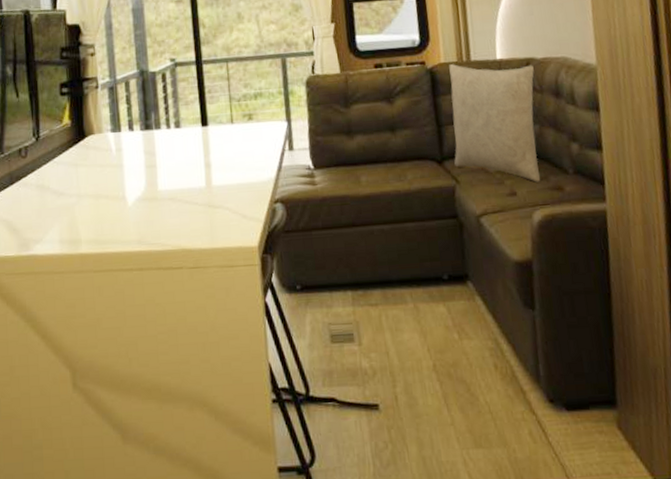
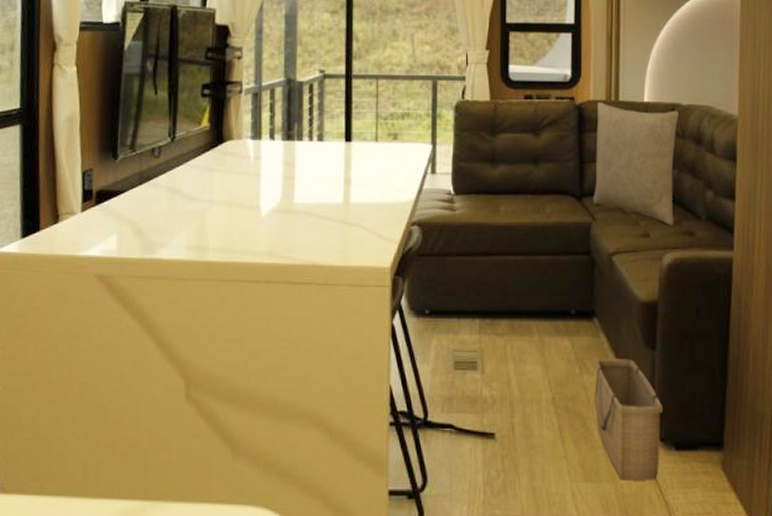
basket: none [473,320,551,445] -> present [594,359,664,481]

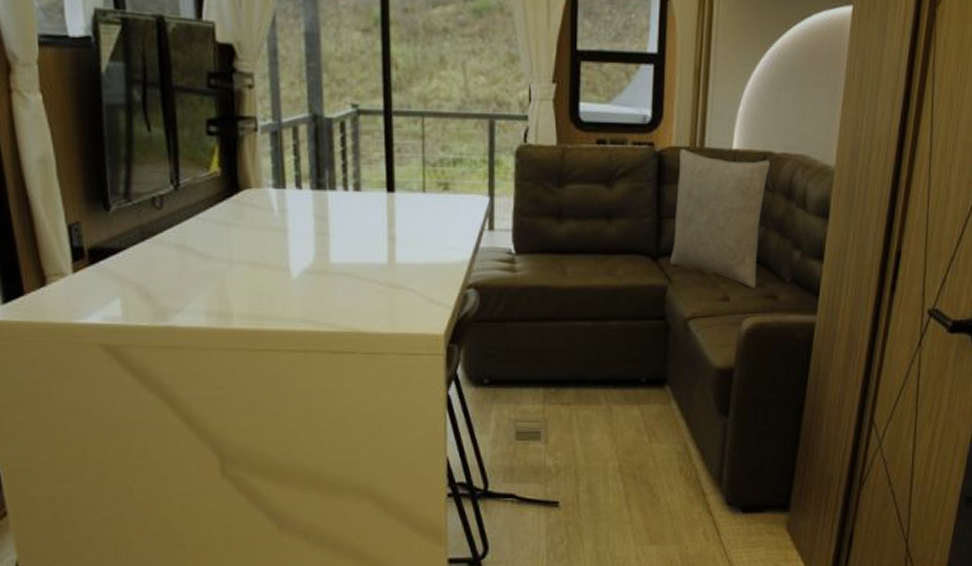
basket: present [594,359,664,481] -> none [663,426,733,542]

